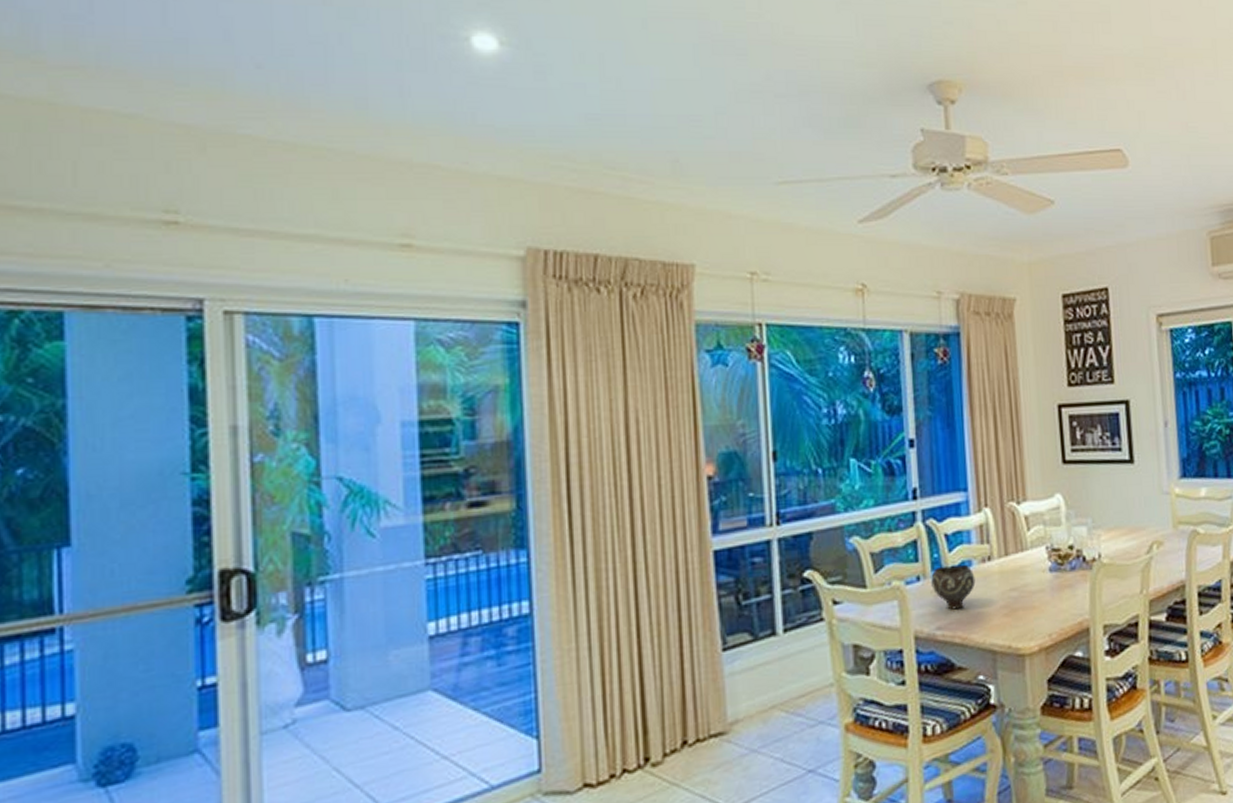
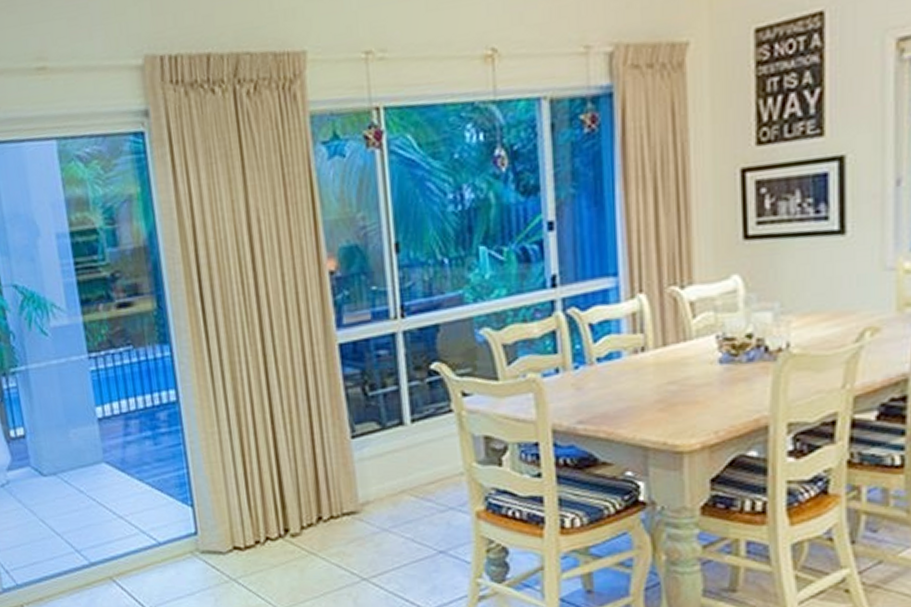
bowl: present [931,564,976,610] -> none [572,355,625,404]

